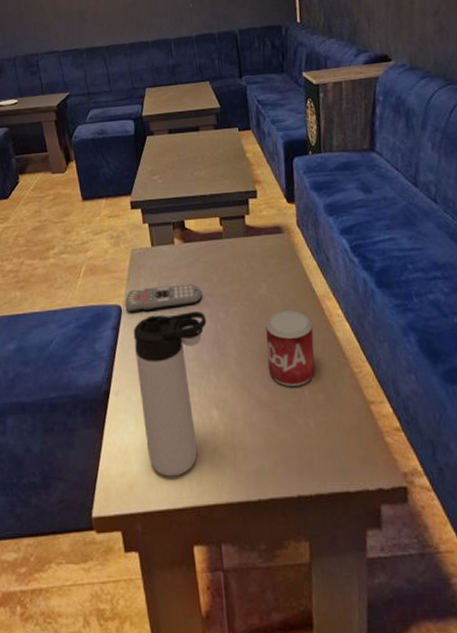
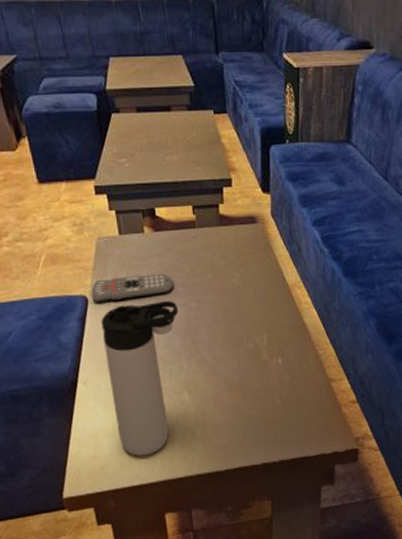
beverage can: present [266,310,315,387] -> none [237,299,283,370]

